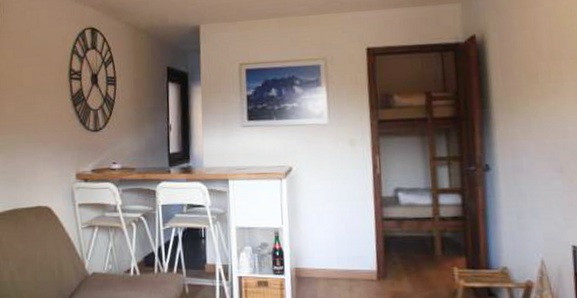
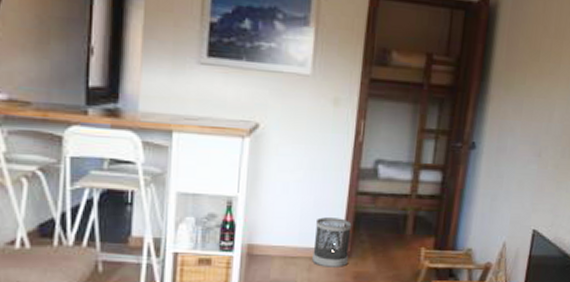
wastebasket: none [351,242,384,288] -> present [312,217,352,267]

